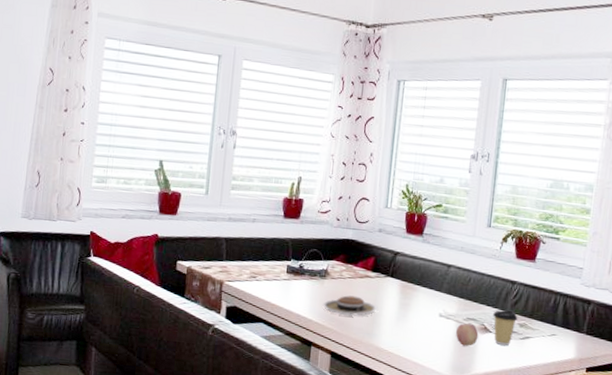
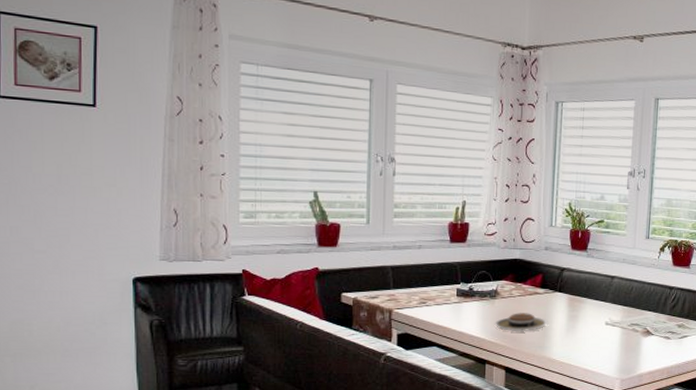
fruit: present [455,323,479,346] -> none [621,328,642,349]
coffee cup: present [493,309,518,346] -> none [654,313,676,345]

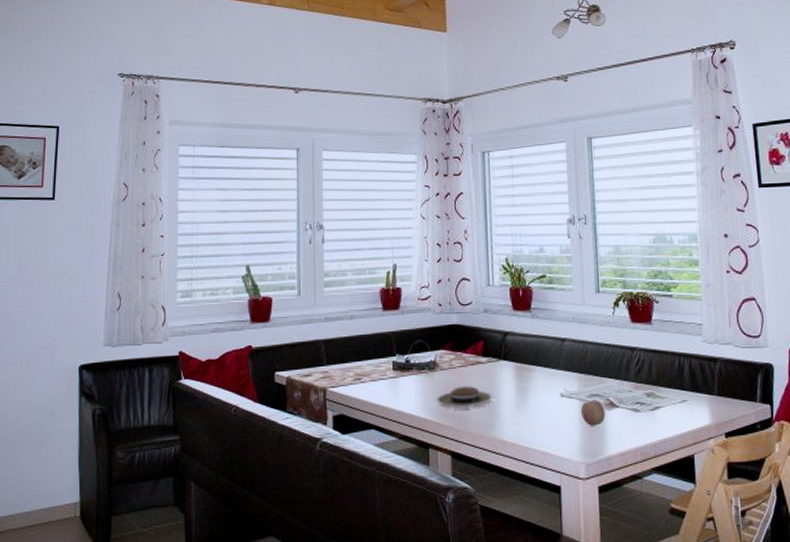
fruit: none [621,328,642,349] -> present [580,400,606,426]

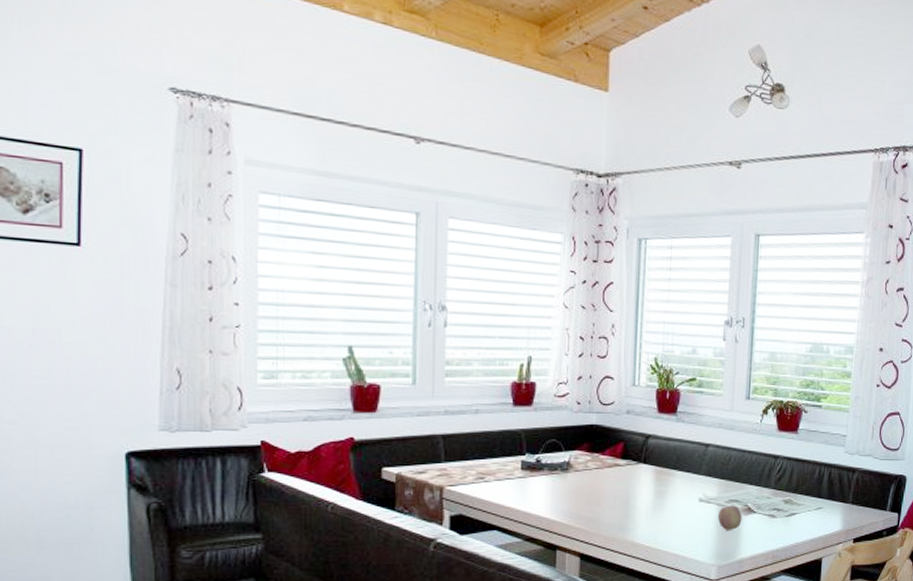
plate: present [435,386,495,408] -> none [567,488,631,511]

